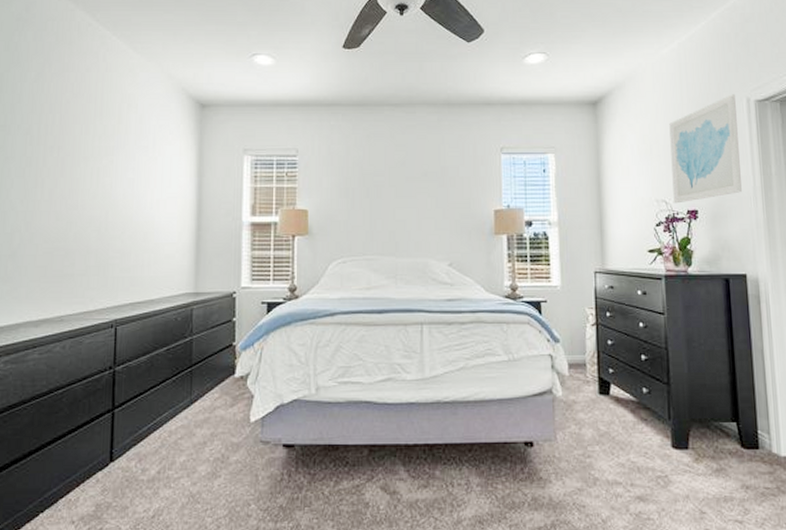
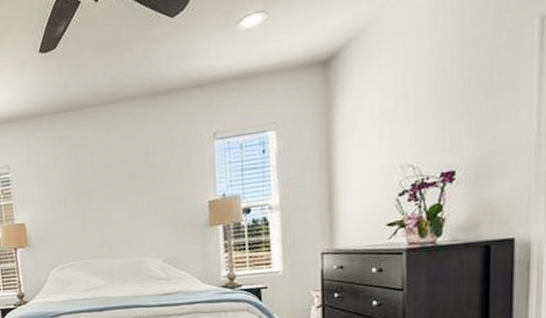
wall art: present [669,94,742,204] -> none [423,14,523,167]

